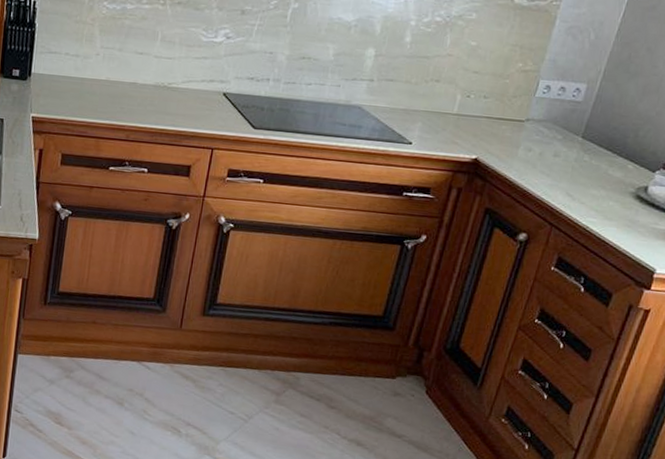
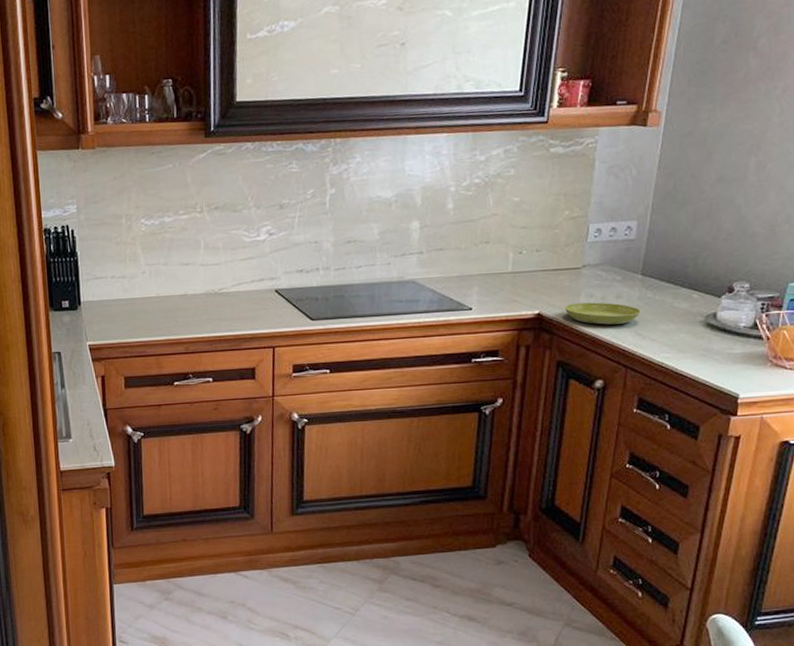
saucer: none [502,154,576,183] -> present [565,302,642,325]

